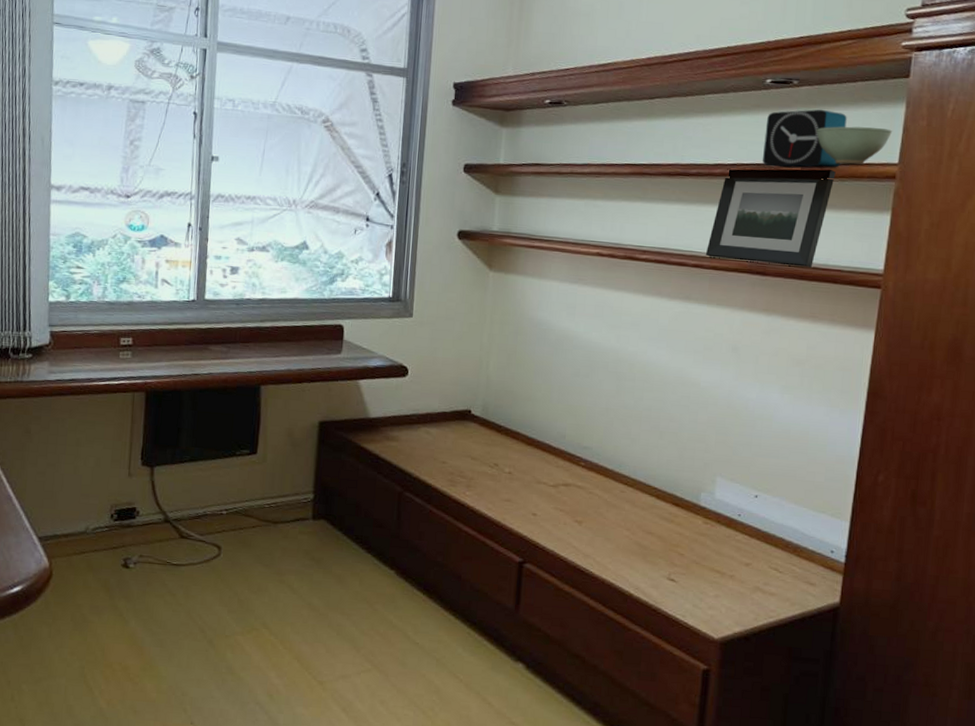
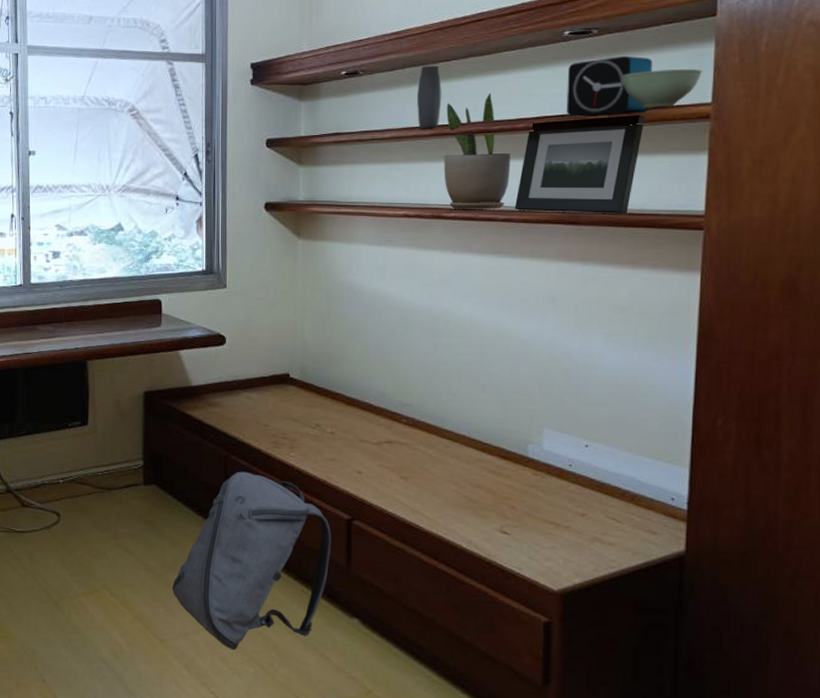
backpack: none [335,509,502,694] -> present [173,471,332,651]
vase: none [618,101,644,169] -> present [417,65,442,130]
potted plant: none [639,135,706,254] -> present [444,92,511,209]

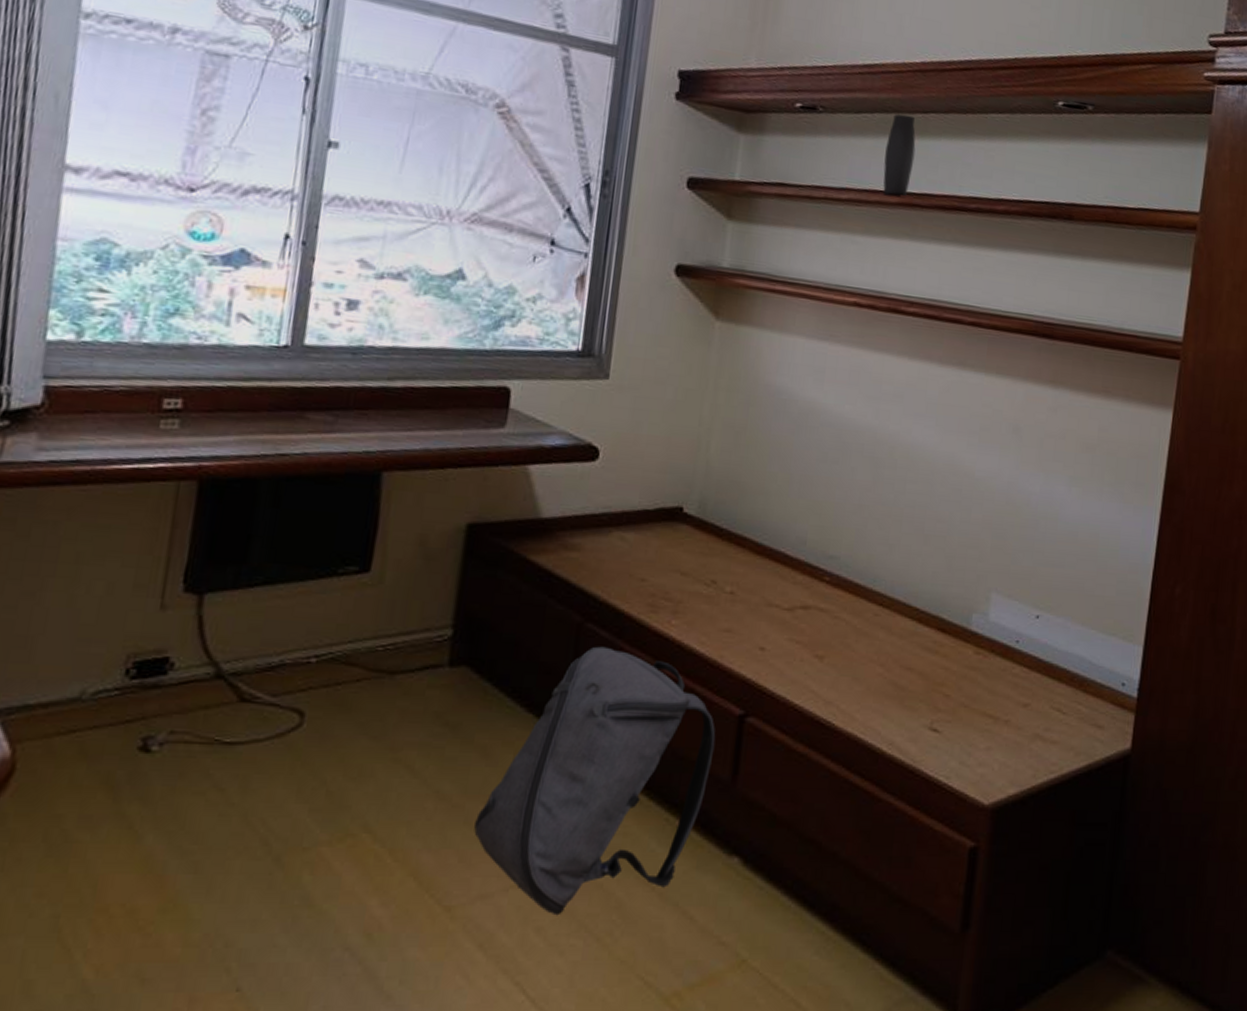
potted plant: present [444,92,511,209] -> none [907,161,987,309]
picture frame: present [514,114,645,215] -> none [984,206,1133,332]
clock: present [567,55,653,117] -> none [1052,140,1146,214]
bowl: present [620,68,703,109] -> none [1111,163,1194,212]

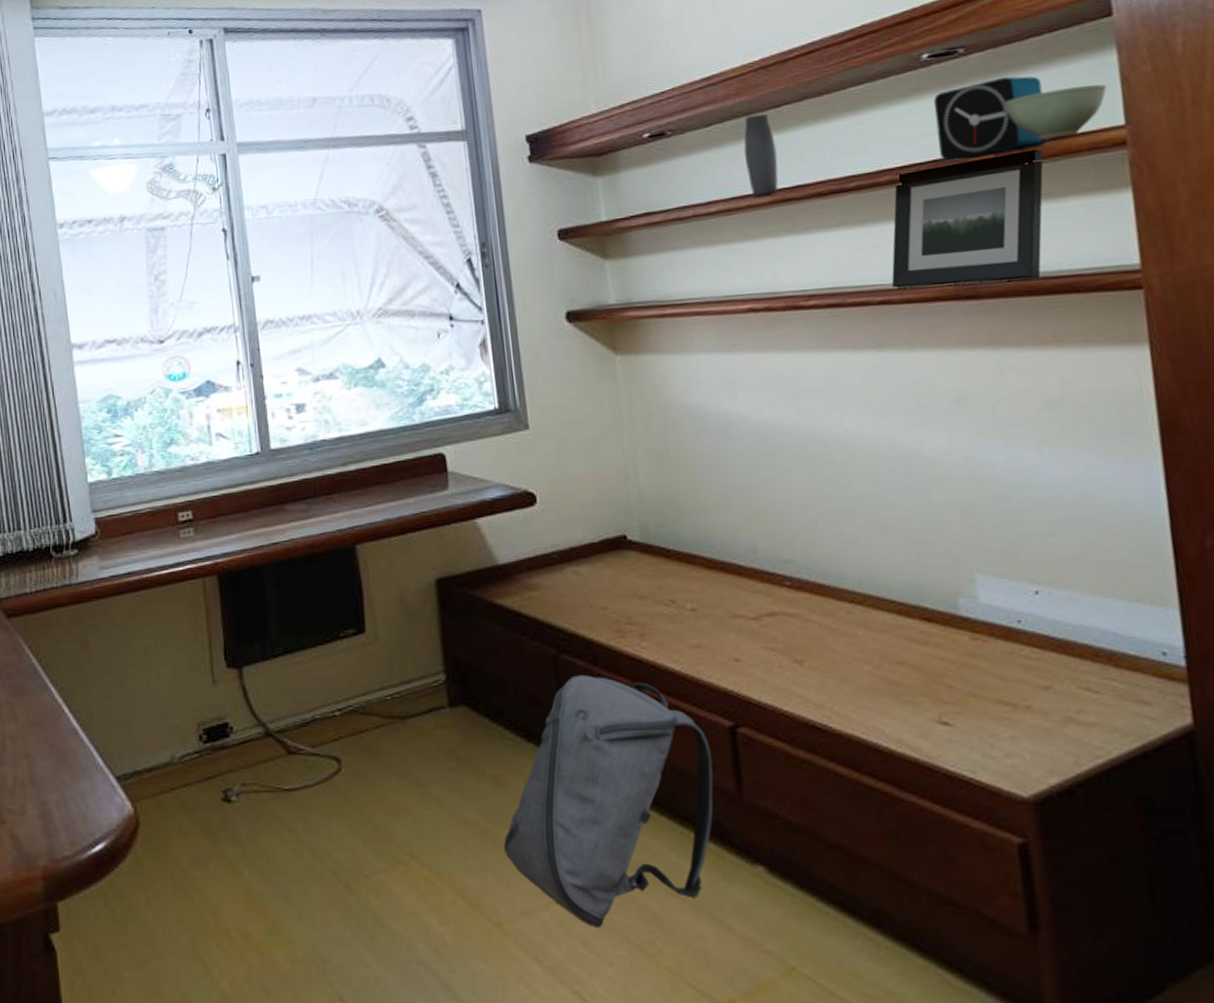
picture frame: none [984,206,1133,332] -> present [891,148,1044,289]
clock: none [1052,140,1146,214] -> present [934,76,1047,161]
bowl: none [1111,163,1194,212] -> present [1002,84,1108,142]

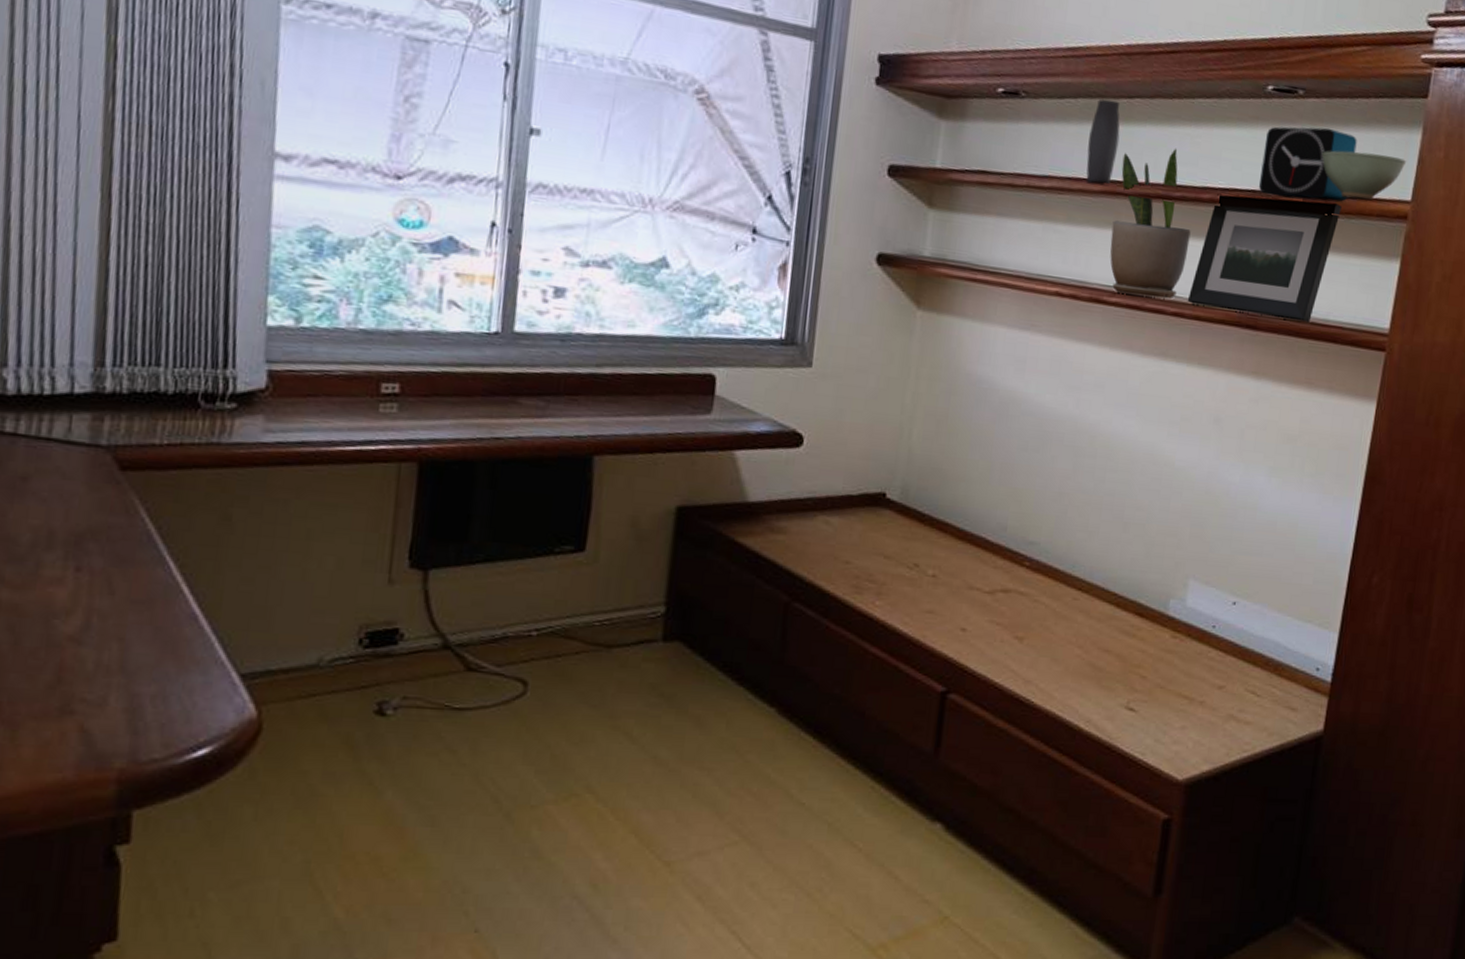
backpack: present [504,674,714,929] -> none [690,624,919,873]
potted plant: none [784,141,880,295] -> present [1109,148,1191,300]

